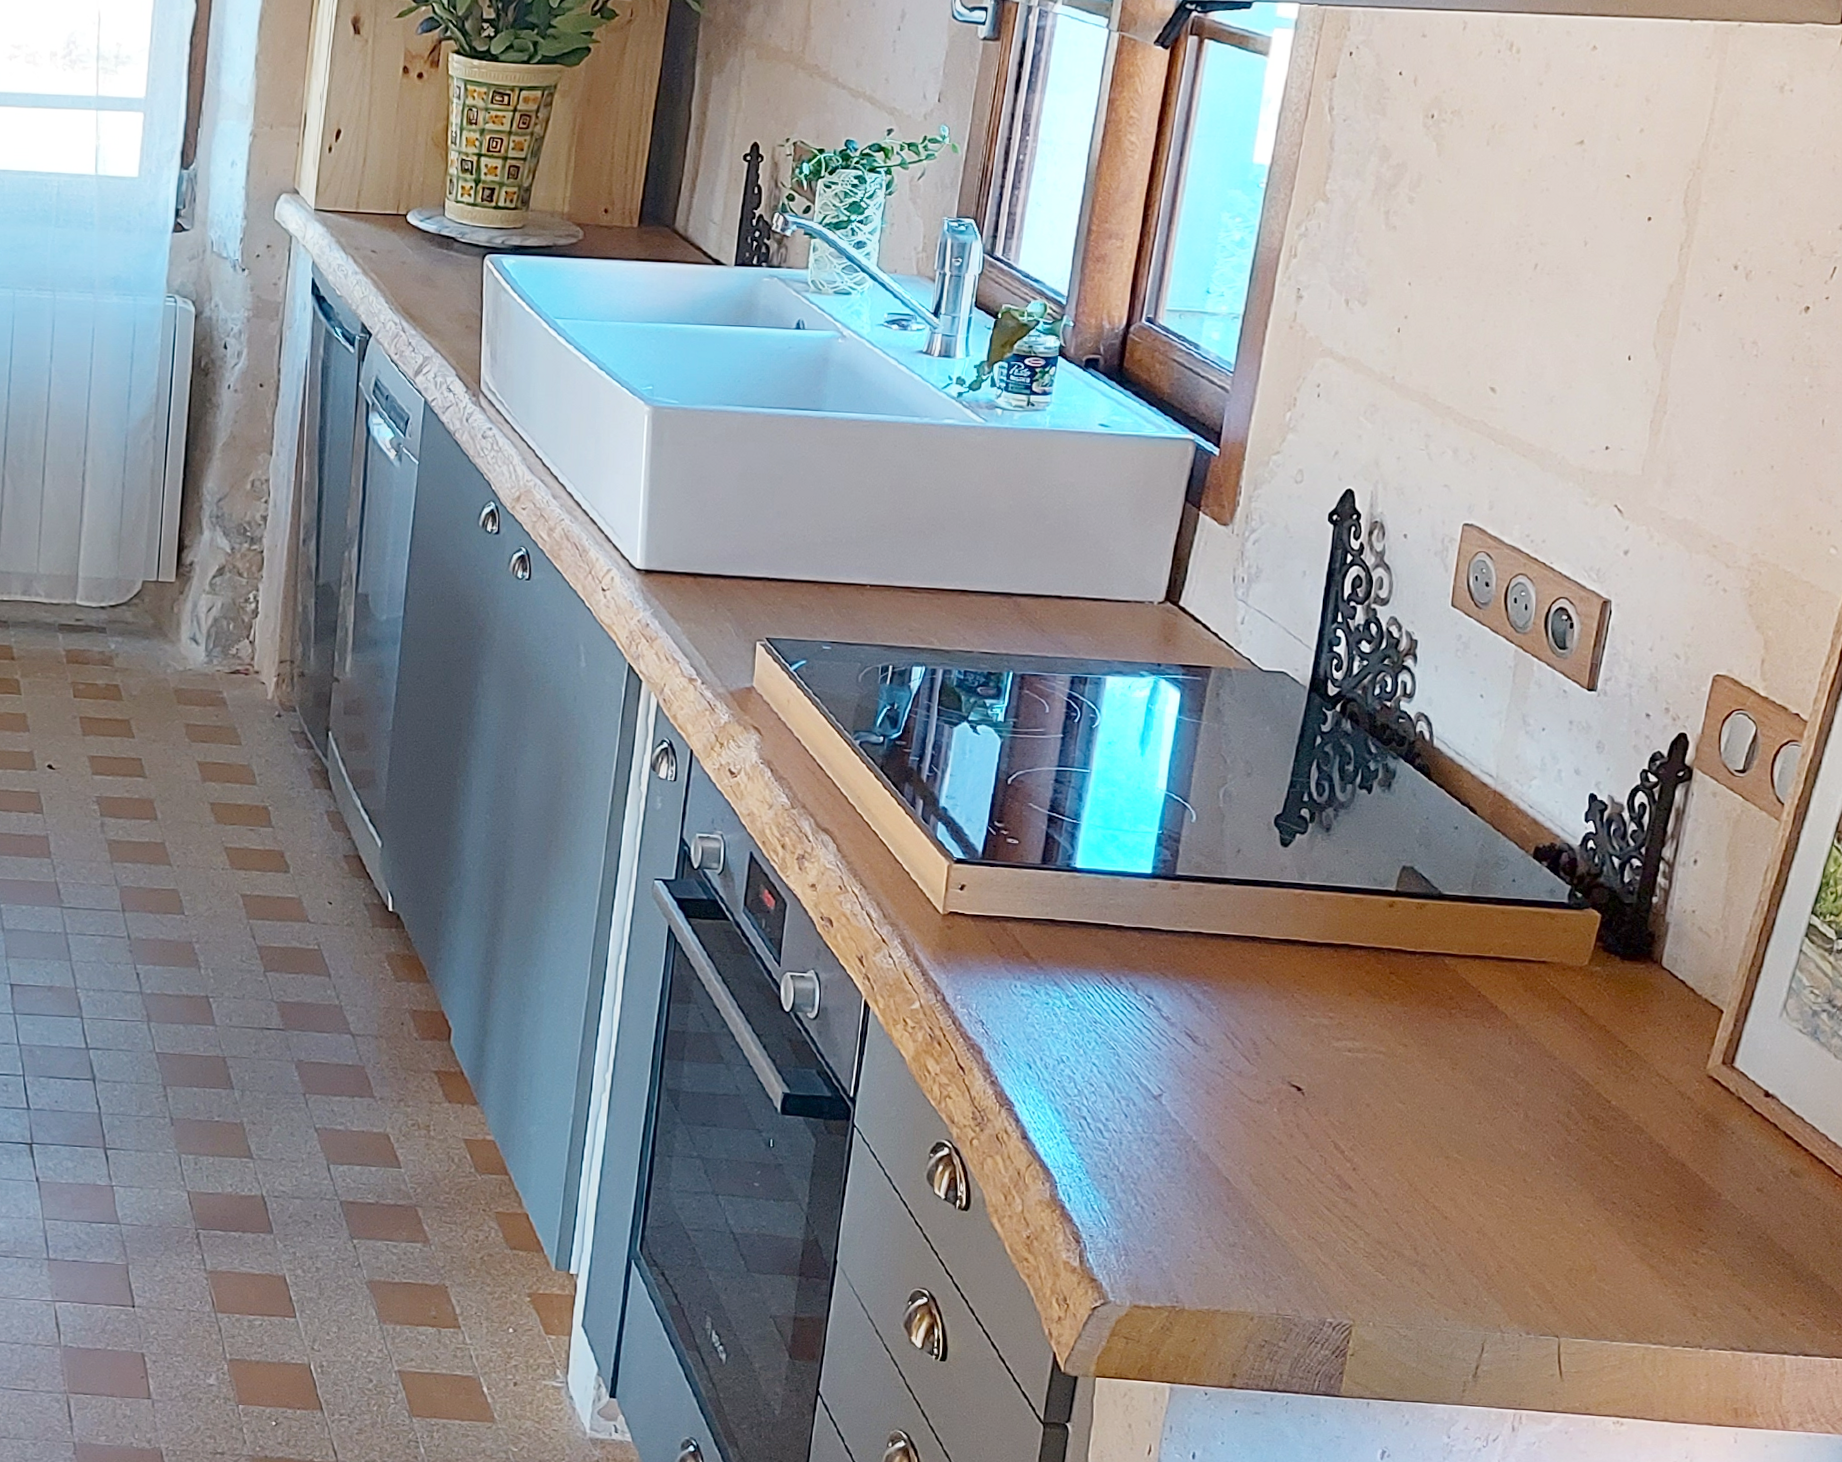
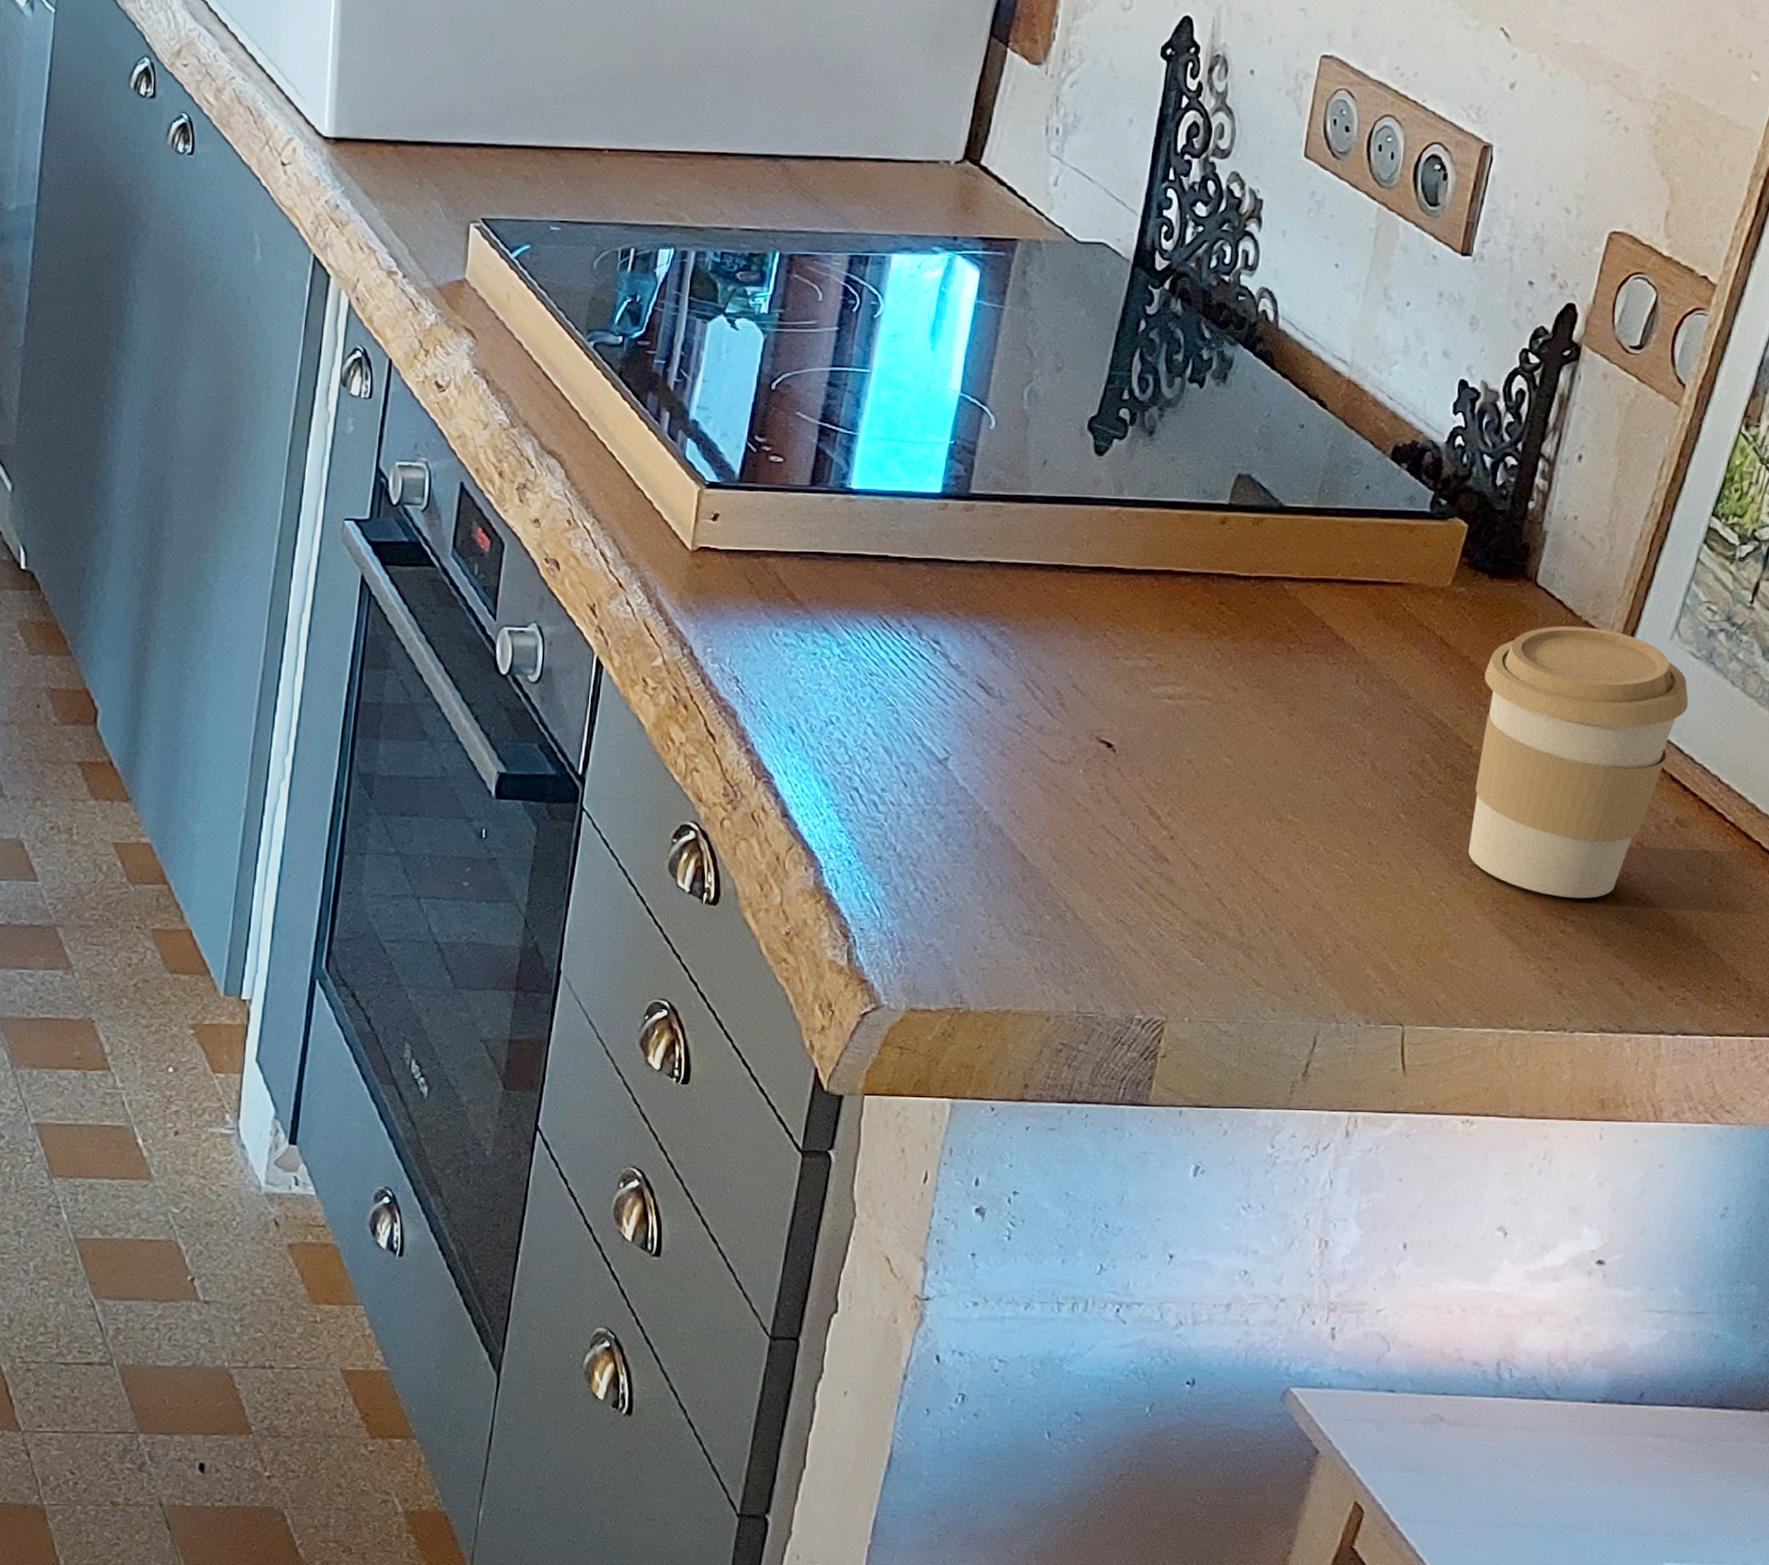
coffee cup: none [1611,1002,1797,1235] -> present [1468,625,1689,899]

